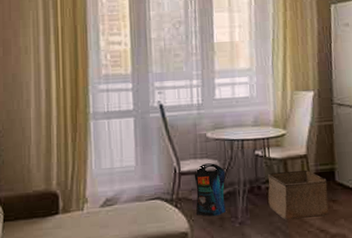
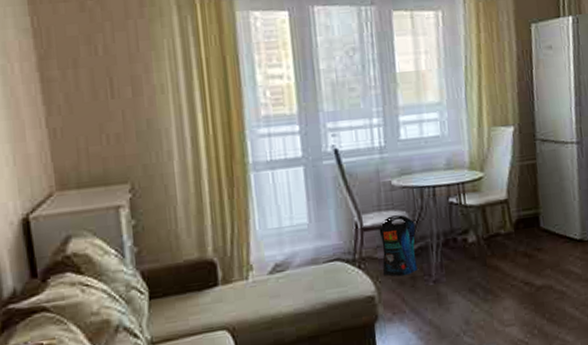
storage bin: present [267,169,329,220] -> none [464,216,534,275]

